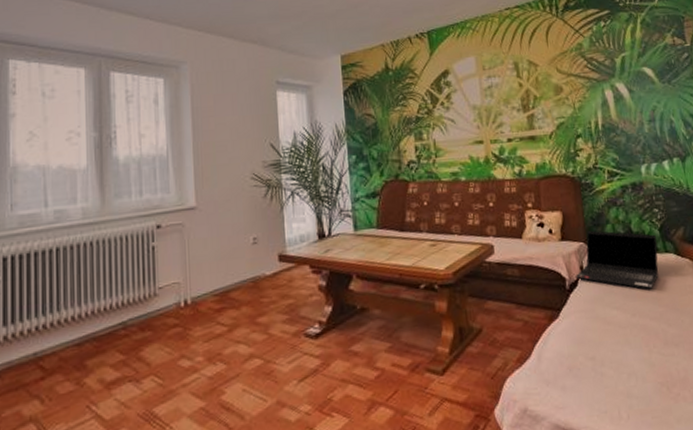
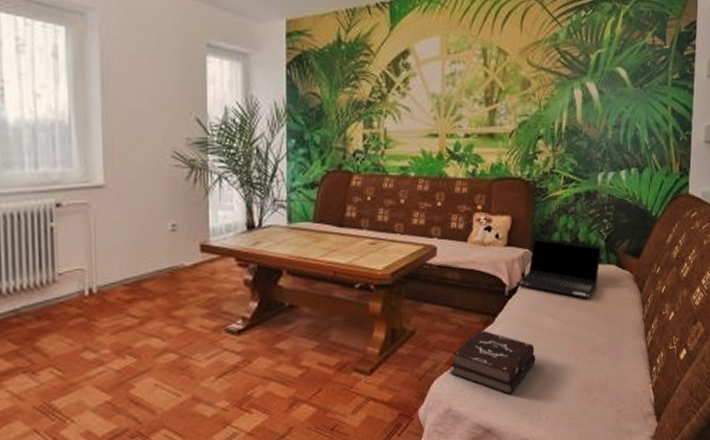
hardback book: none [521,325,607,392] -> present [450,330,536,394]

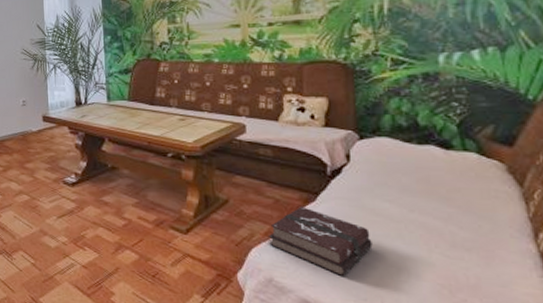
laptop computer: present [515,237,601,299] -> none [339,119,453,187]

